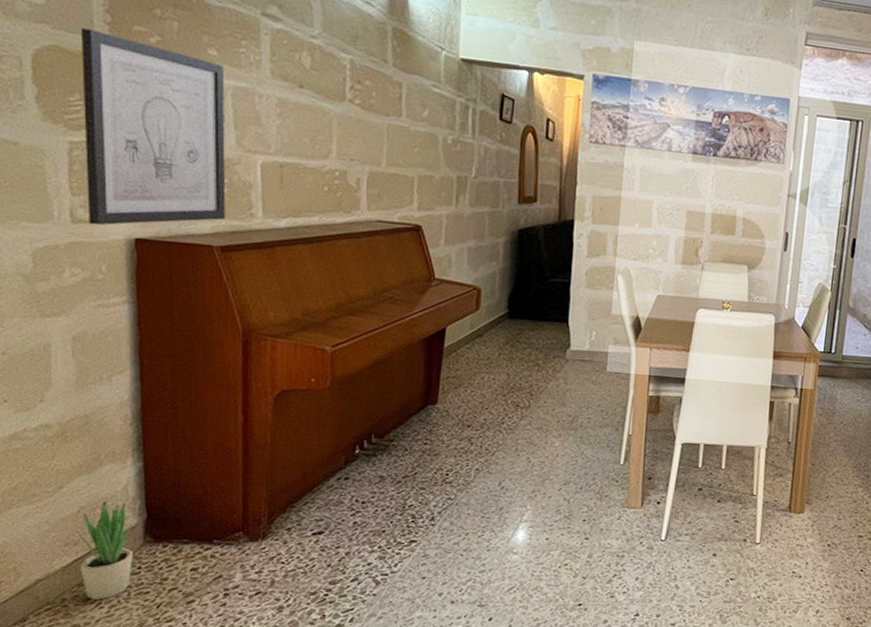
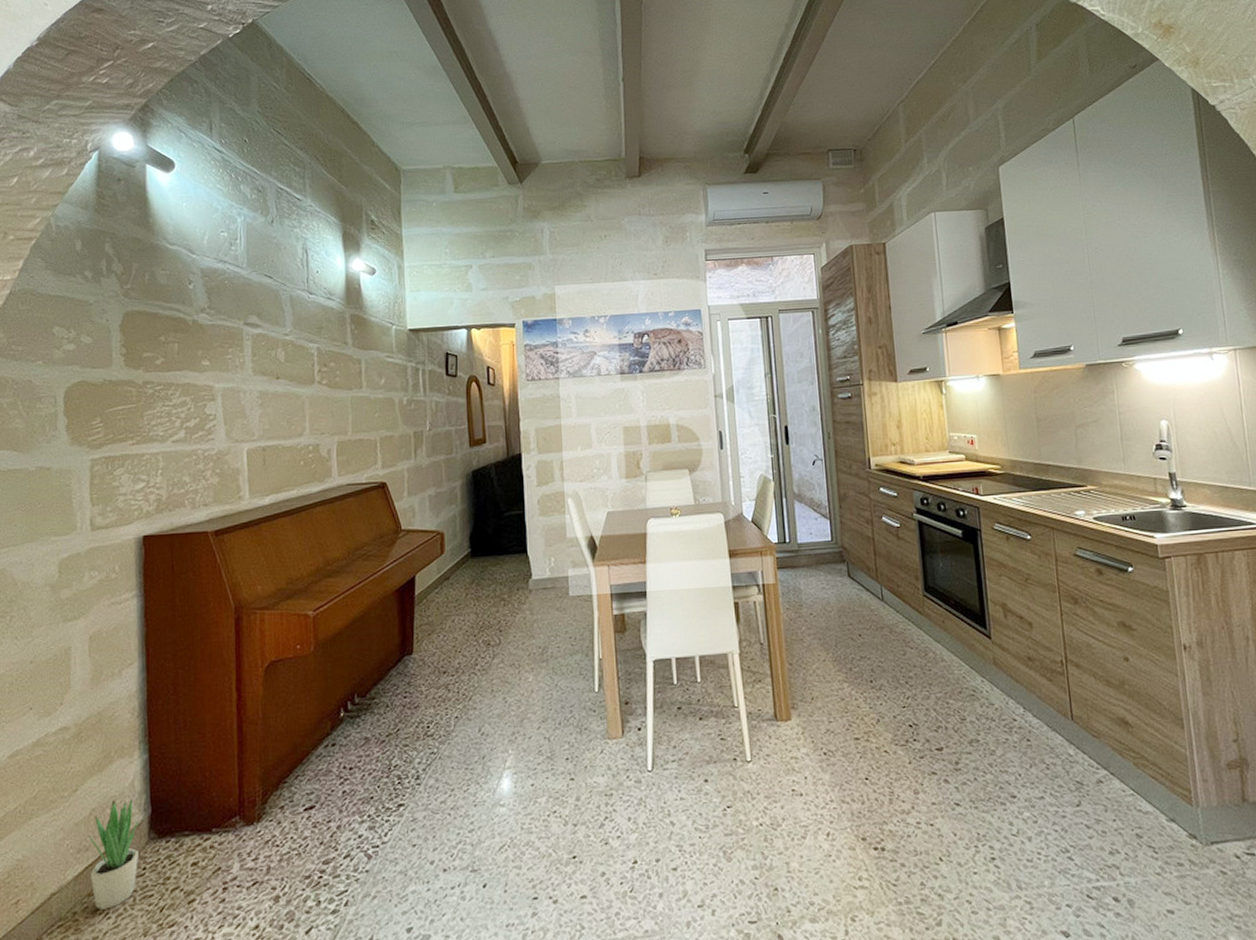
wall art: present [80,28,226,225] -> none [102,362,218,530]

